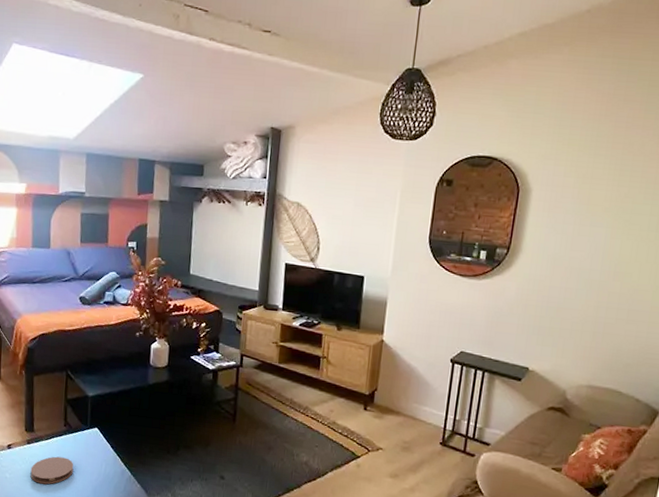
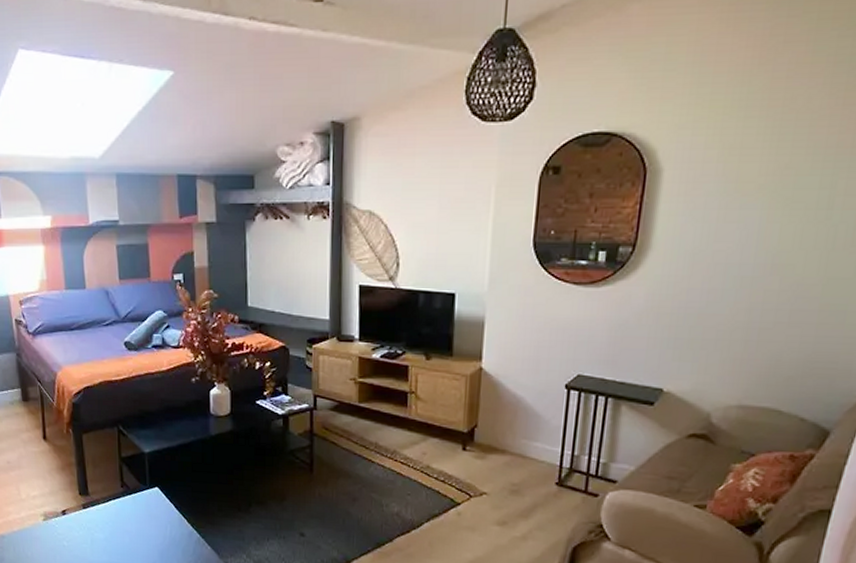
coaster: present [30,456,74,485] -> none [89,520,136,551]

